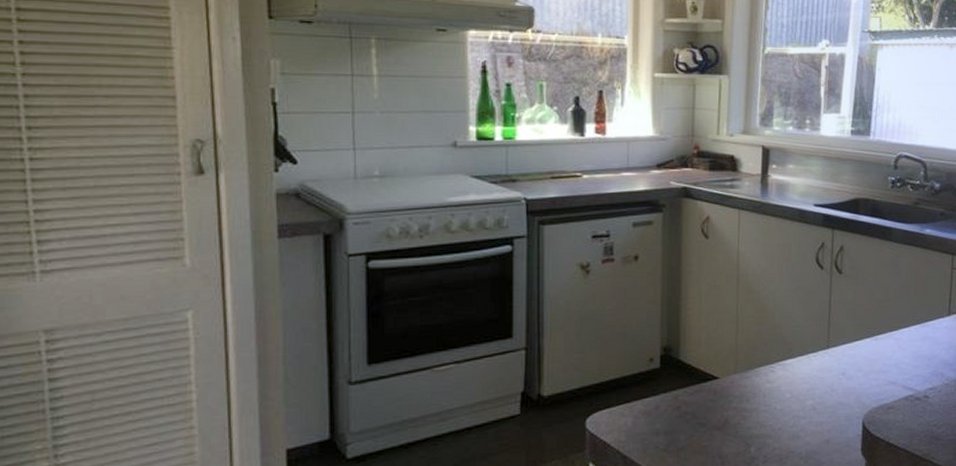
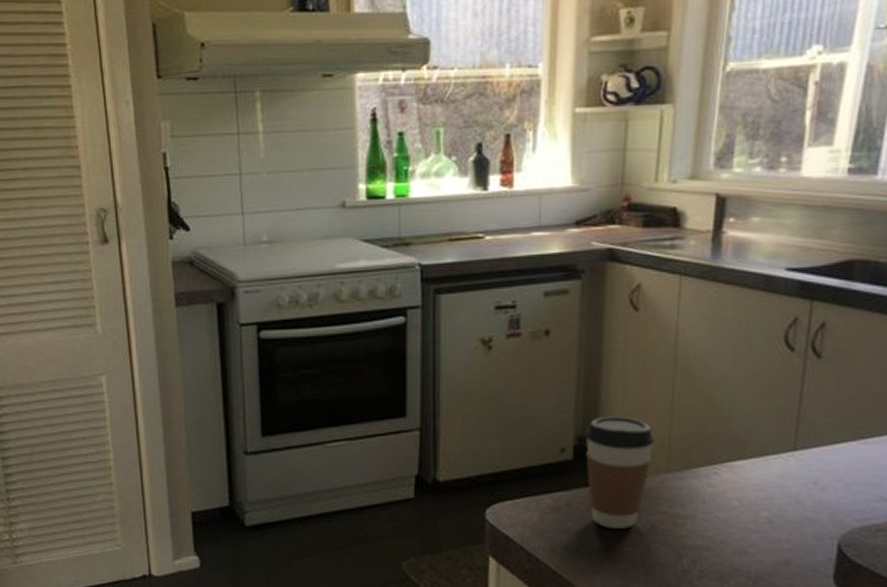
coffee cup: none [669,328,725,427] -> present [585,417,654,530]

